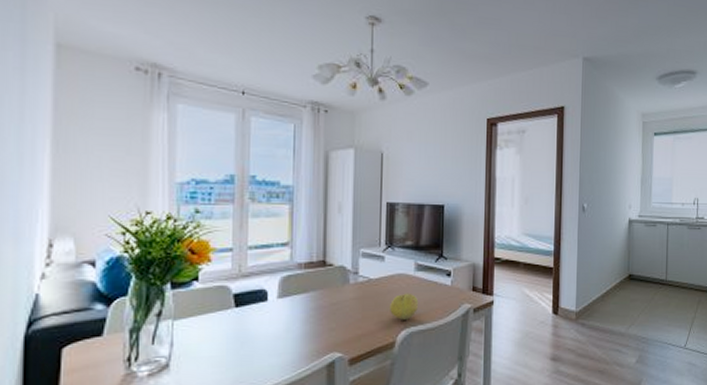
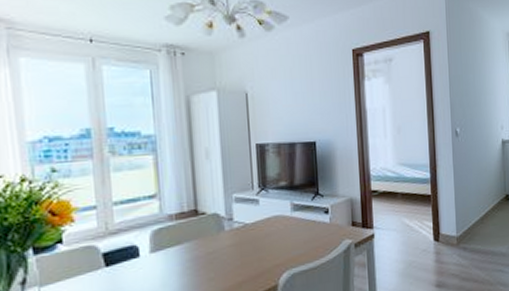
fruit: present [390,293,418,320] -> none [269,234,298,263]

